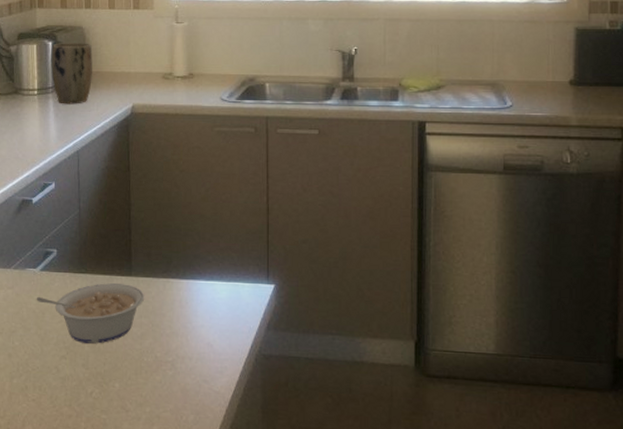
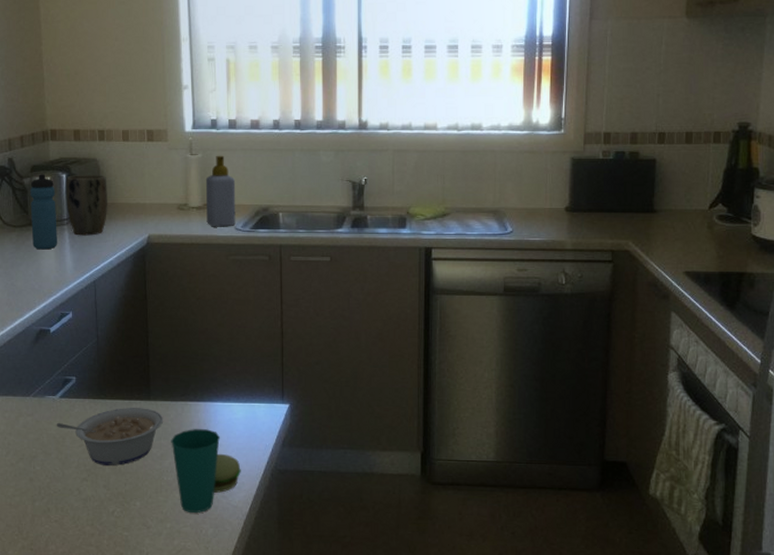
water bottle: none [16,42,42,118] -> present [30,174,57,250]
cup: none [152,308,224,397] -> present [171,429,241,513]
soap bottle: none [191,23,222,97] -> present [205,155,236,227]

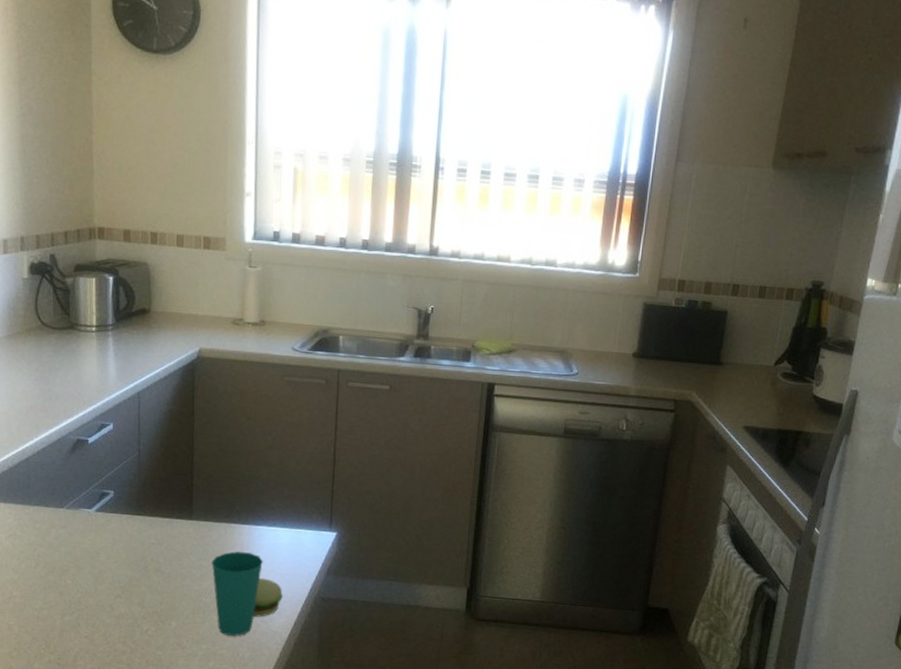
water bottle: present [30,174,57,250] -> none [72,274,101,356]
legume: present [56,408,164,466] -> none [90,525,205,584]
plant pot: present [66,175,107,236] -> none [112,278,158,345]
soap bottle: present [205,155,236,227] -> none [262,270,296,346]

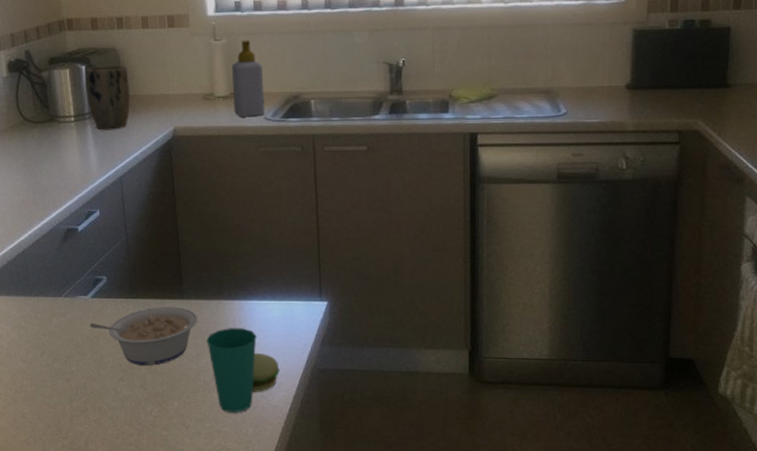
legume: none [90,525,205,584] -> present [89,307,198,366]
plant pot: none [112,278,158,345] -> present [86,65,130,130]
soap bottle: none [262,270,296,346] -> present [231,39,265,117]

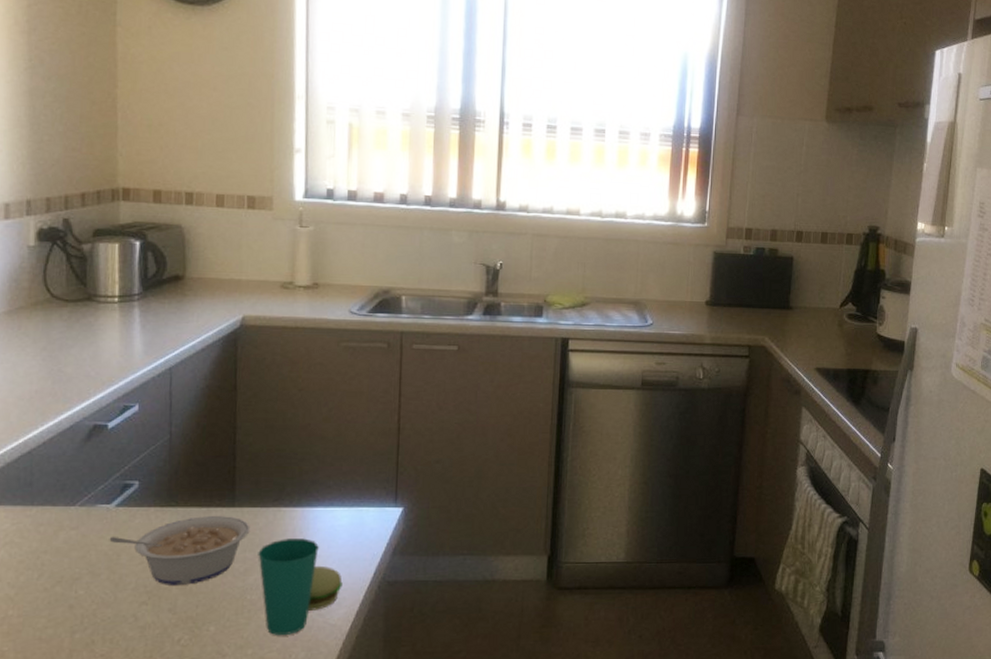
plant pot: present [86,65,130,130] -> none [139,243,194,315]
soap bottle: present [231,39,265,117] -> none [315,229,353,310]

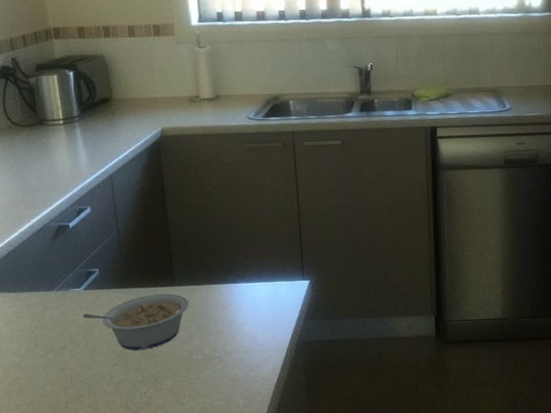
cup: present [258,538,343,635] -> none [198,309,268,387]

